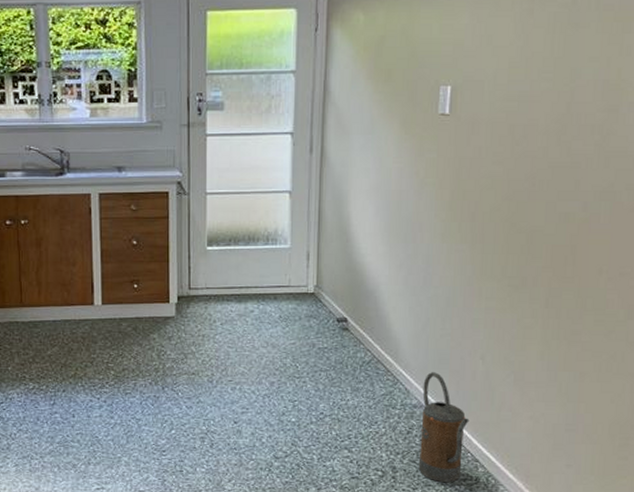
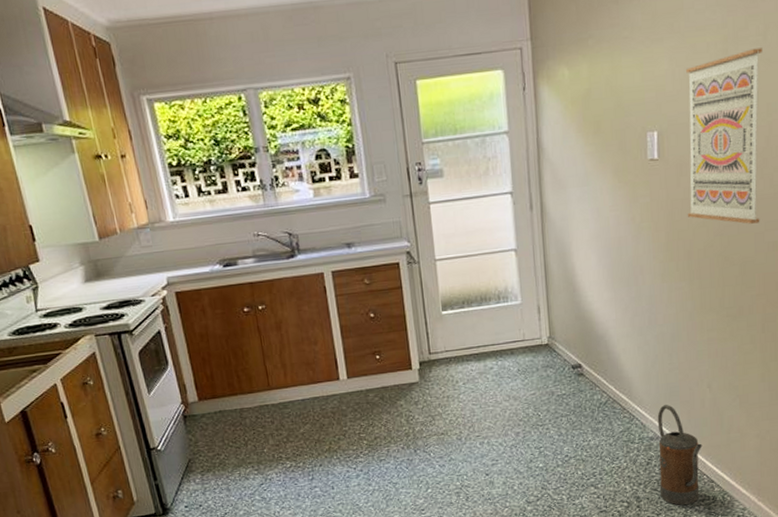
wall art: none [475,11,571,192] -> present [686,48,763,224]

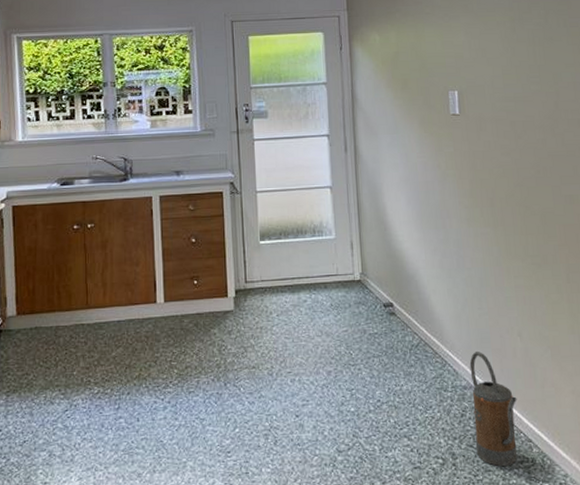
wall art: present [686,48,763,224] -> none [480,28,556,178]

